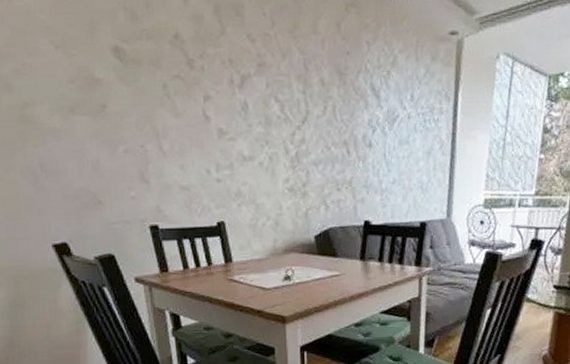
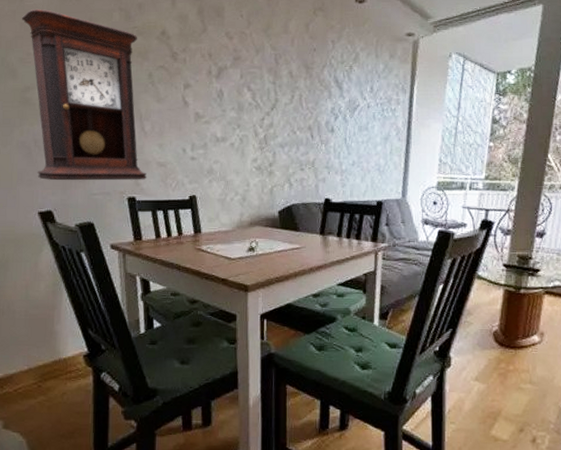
pendulum clock: none [11,9,169,209] -> present [21,8,147,180]

